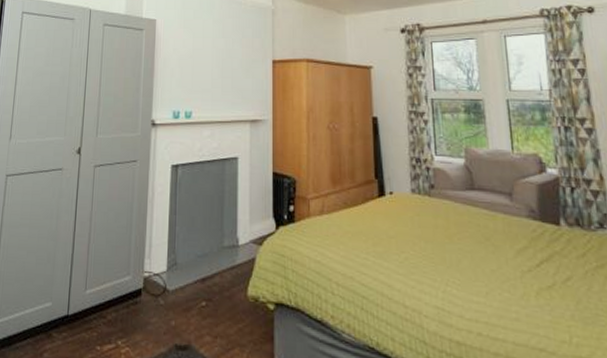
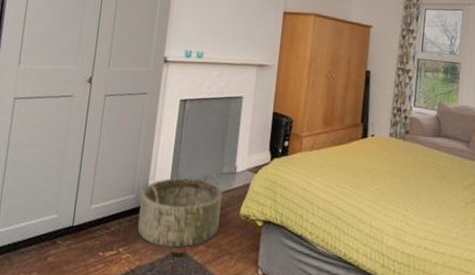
basket: none [135,247,225,339] -> present [137,173,222,248]

